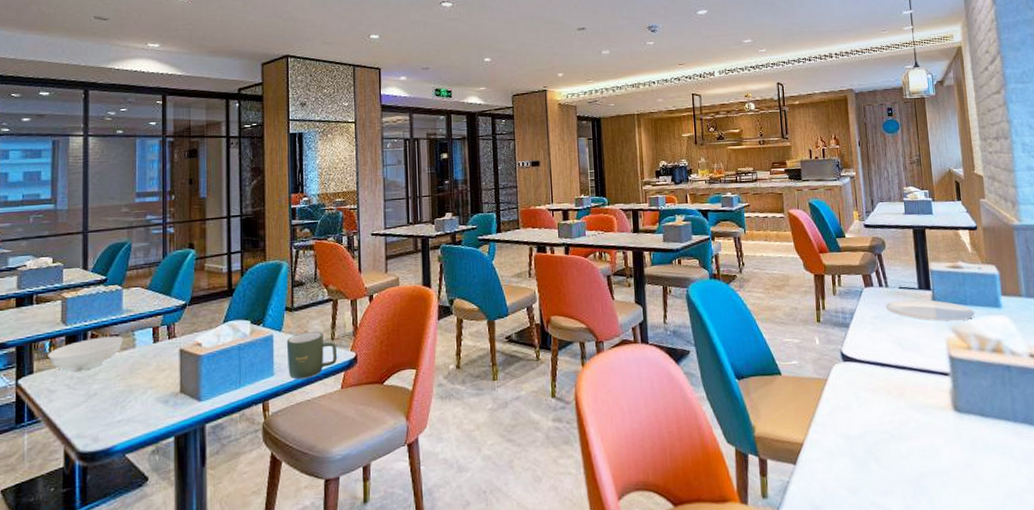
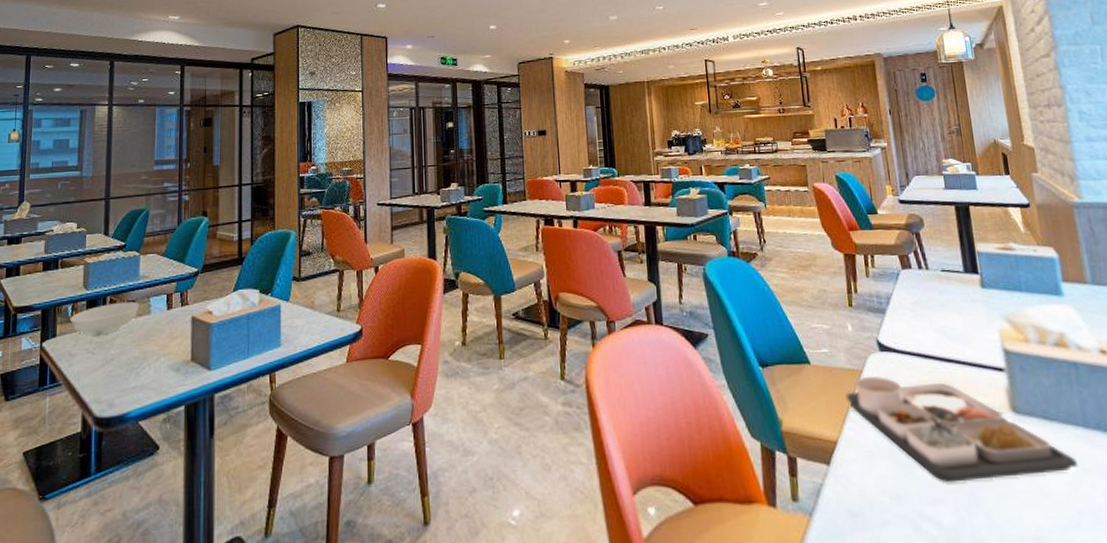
mug: present [286,331,338,380] -> none [293,303,344,352]
food tray: none [812,384,1007,475] -> present [846,376,1078,482]
plate: present [885,299,975,322] -> none [926,283,1032,311]

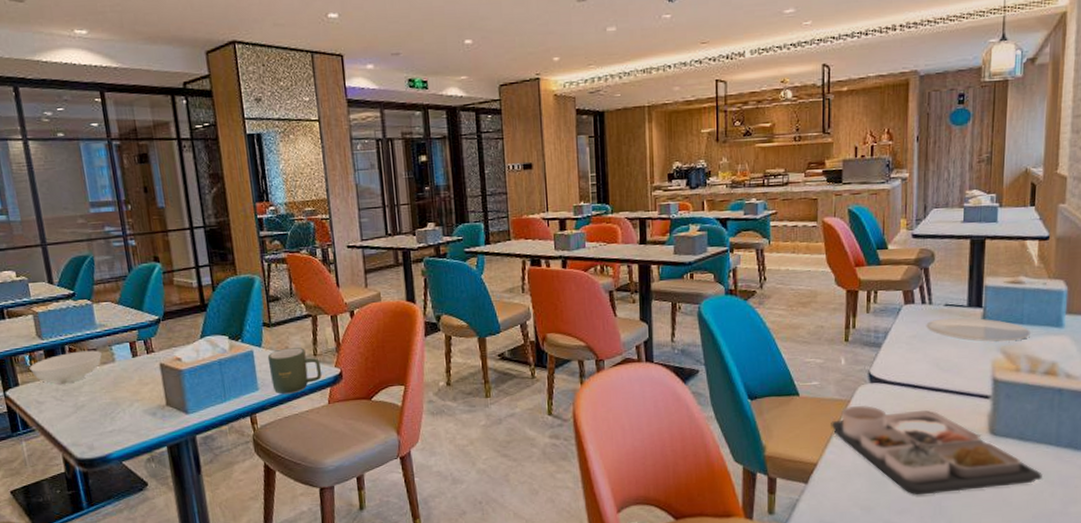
mug: none [293,303,344,352] -> present [267,347,322,395]
plate: none [926,283,1032,311] -> present [926,317,1030,343]

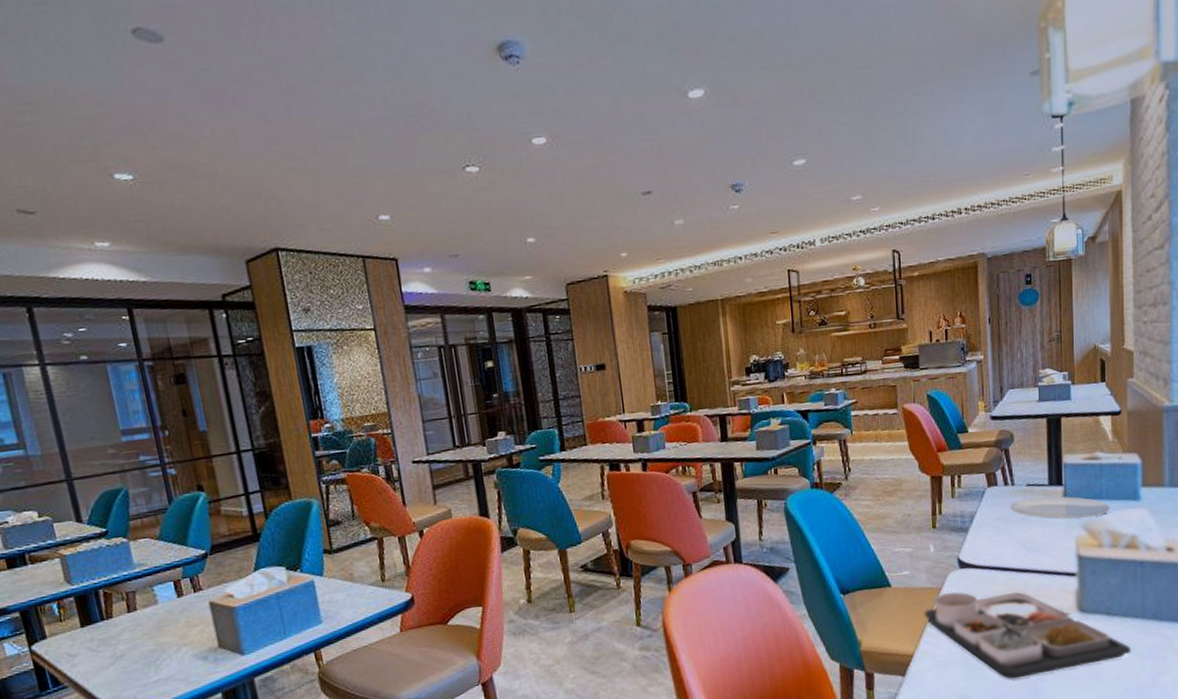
bowl: present [29,350,102,384] -> none [58,592,143,634]
mug: present [267,347,322,395] -> none [330,573,392,626]

